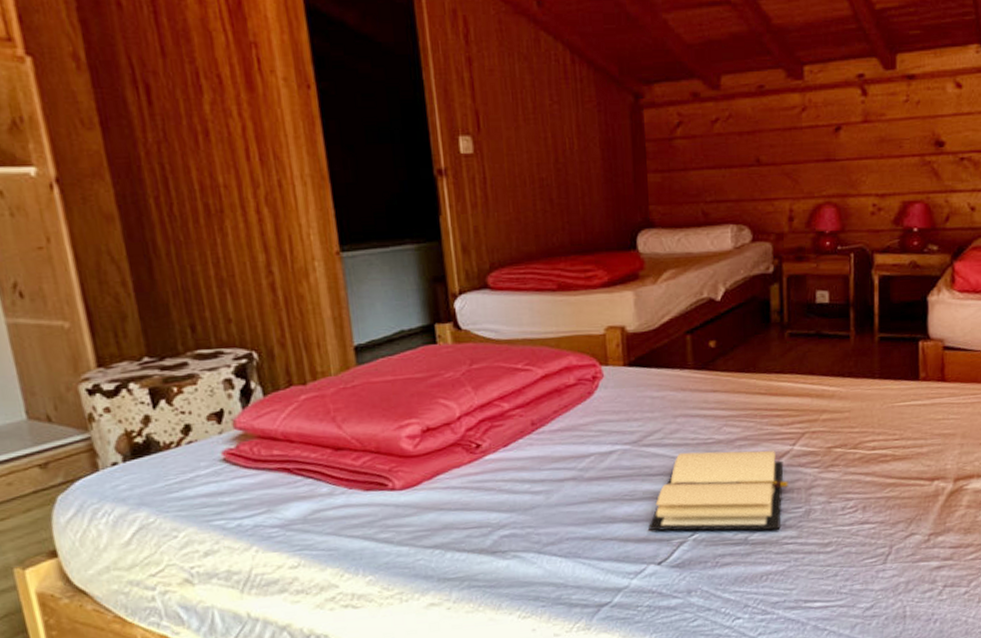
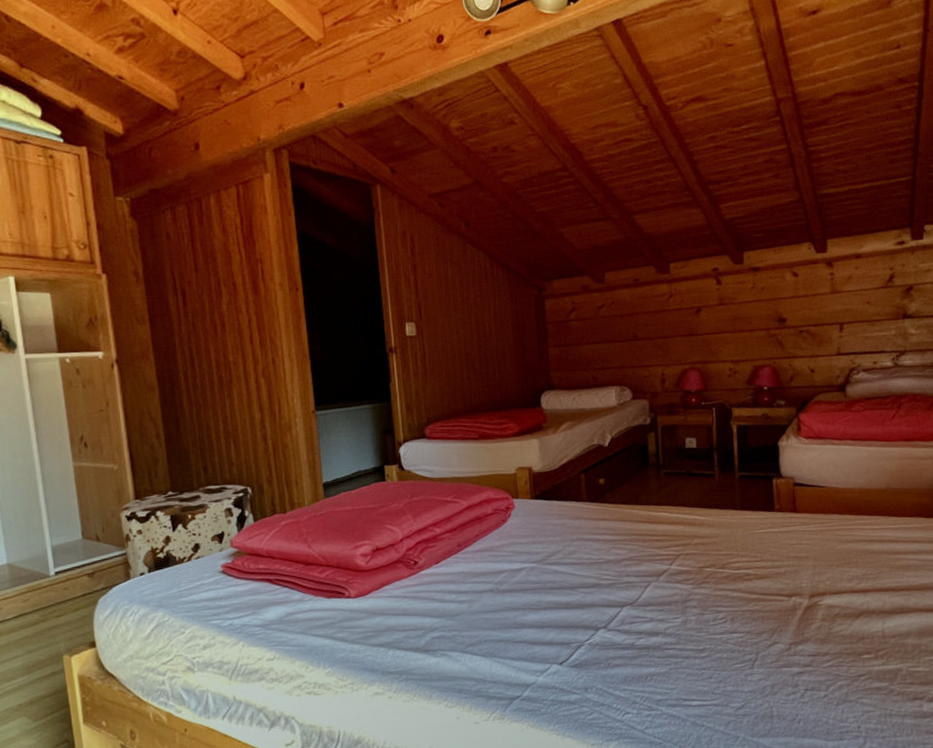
book: present [647,450,788,531] -> none [551,569,667,638]

